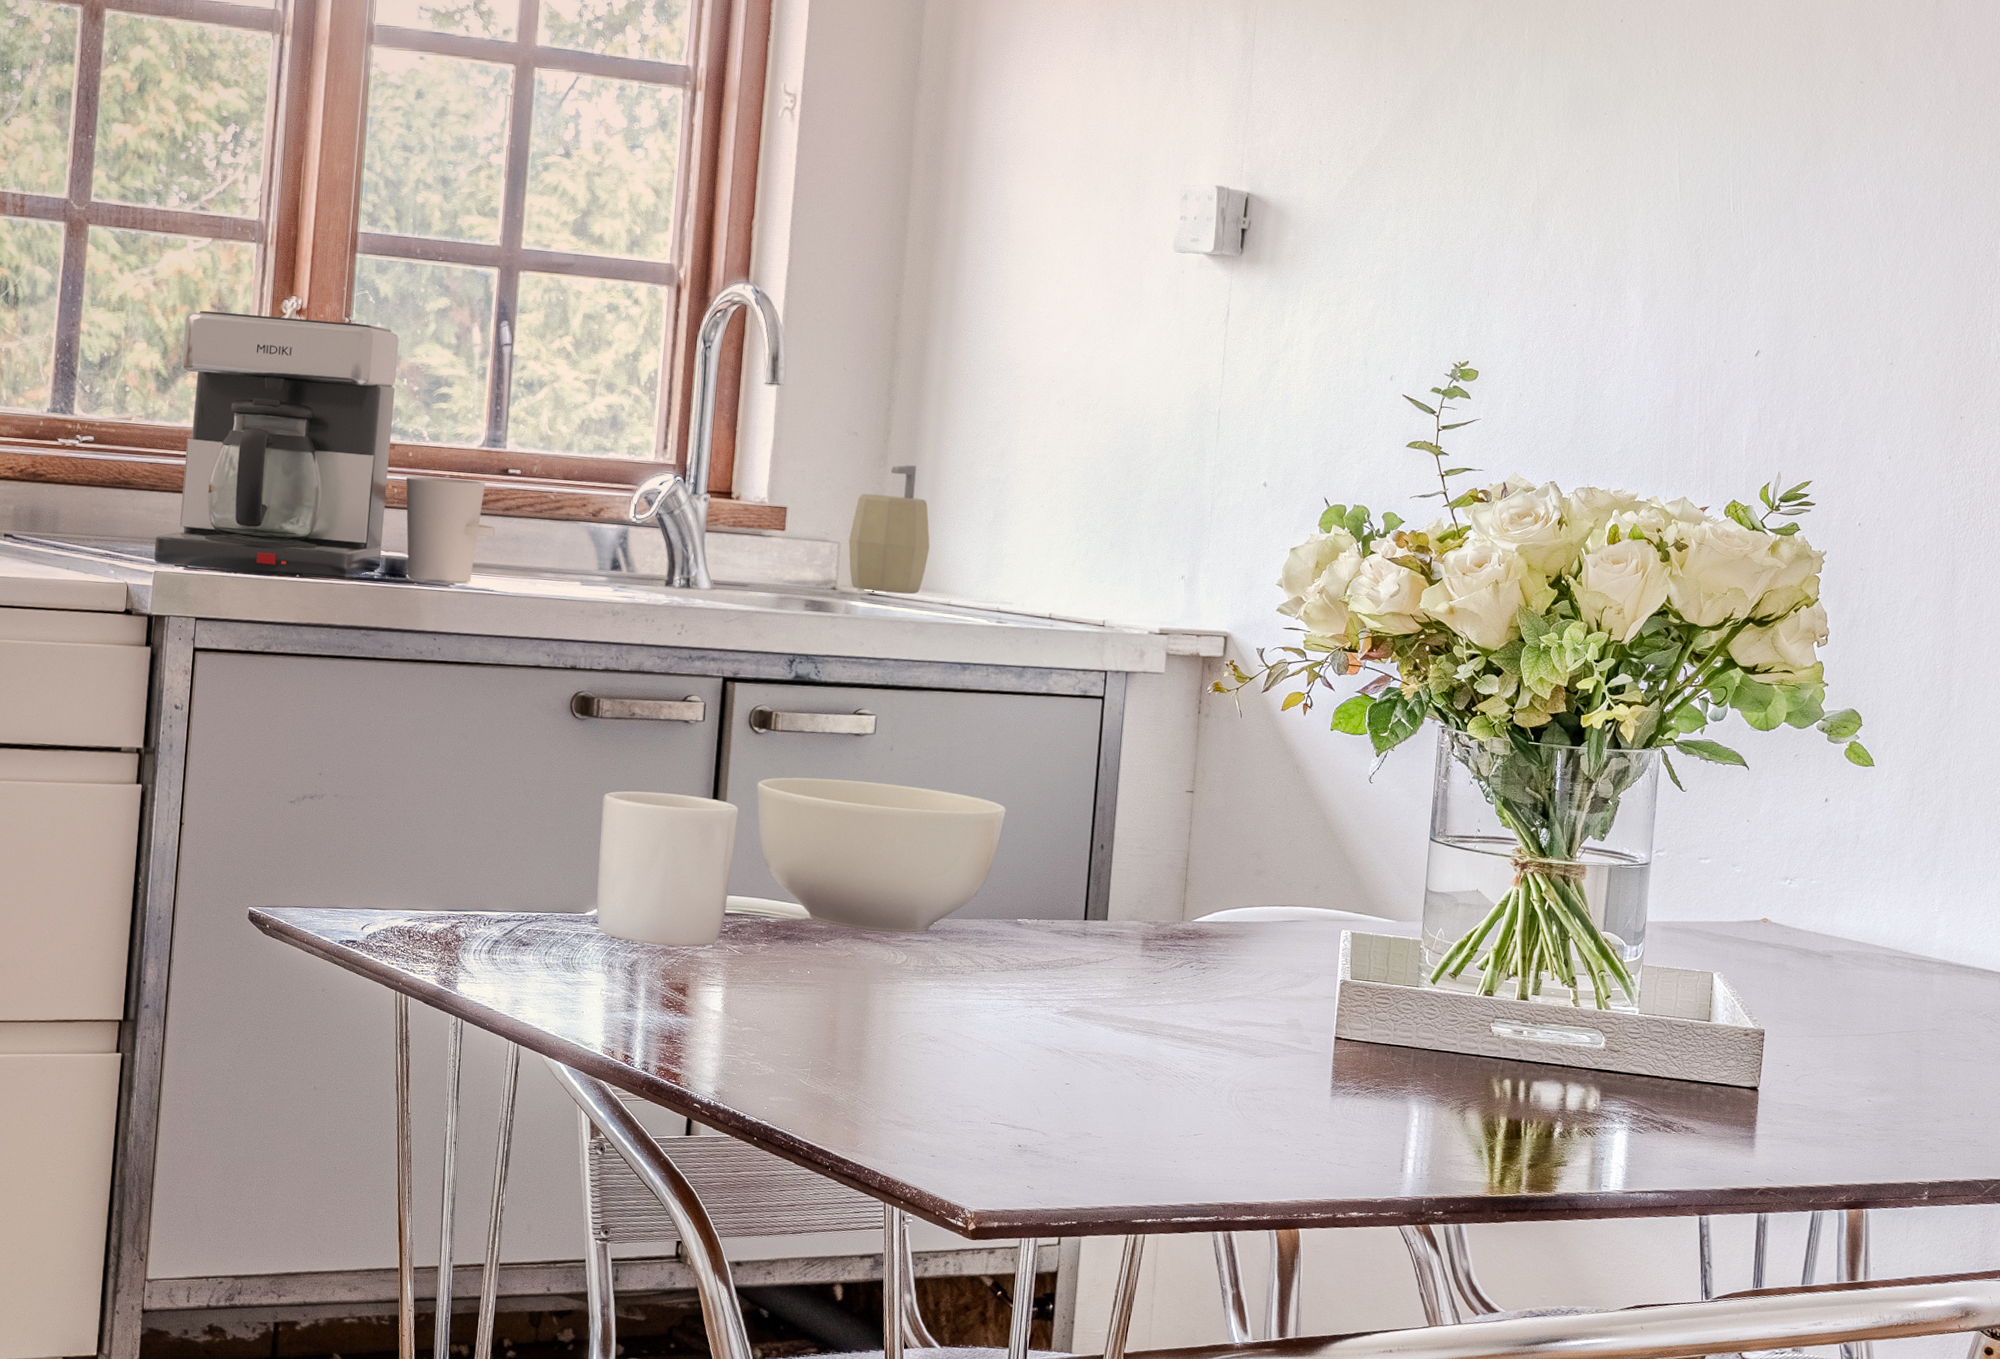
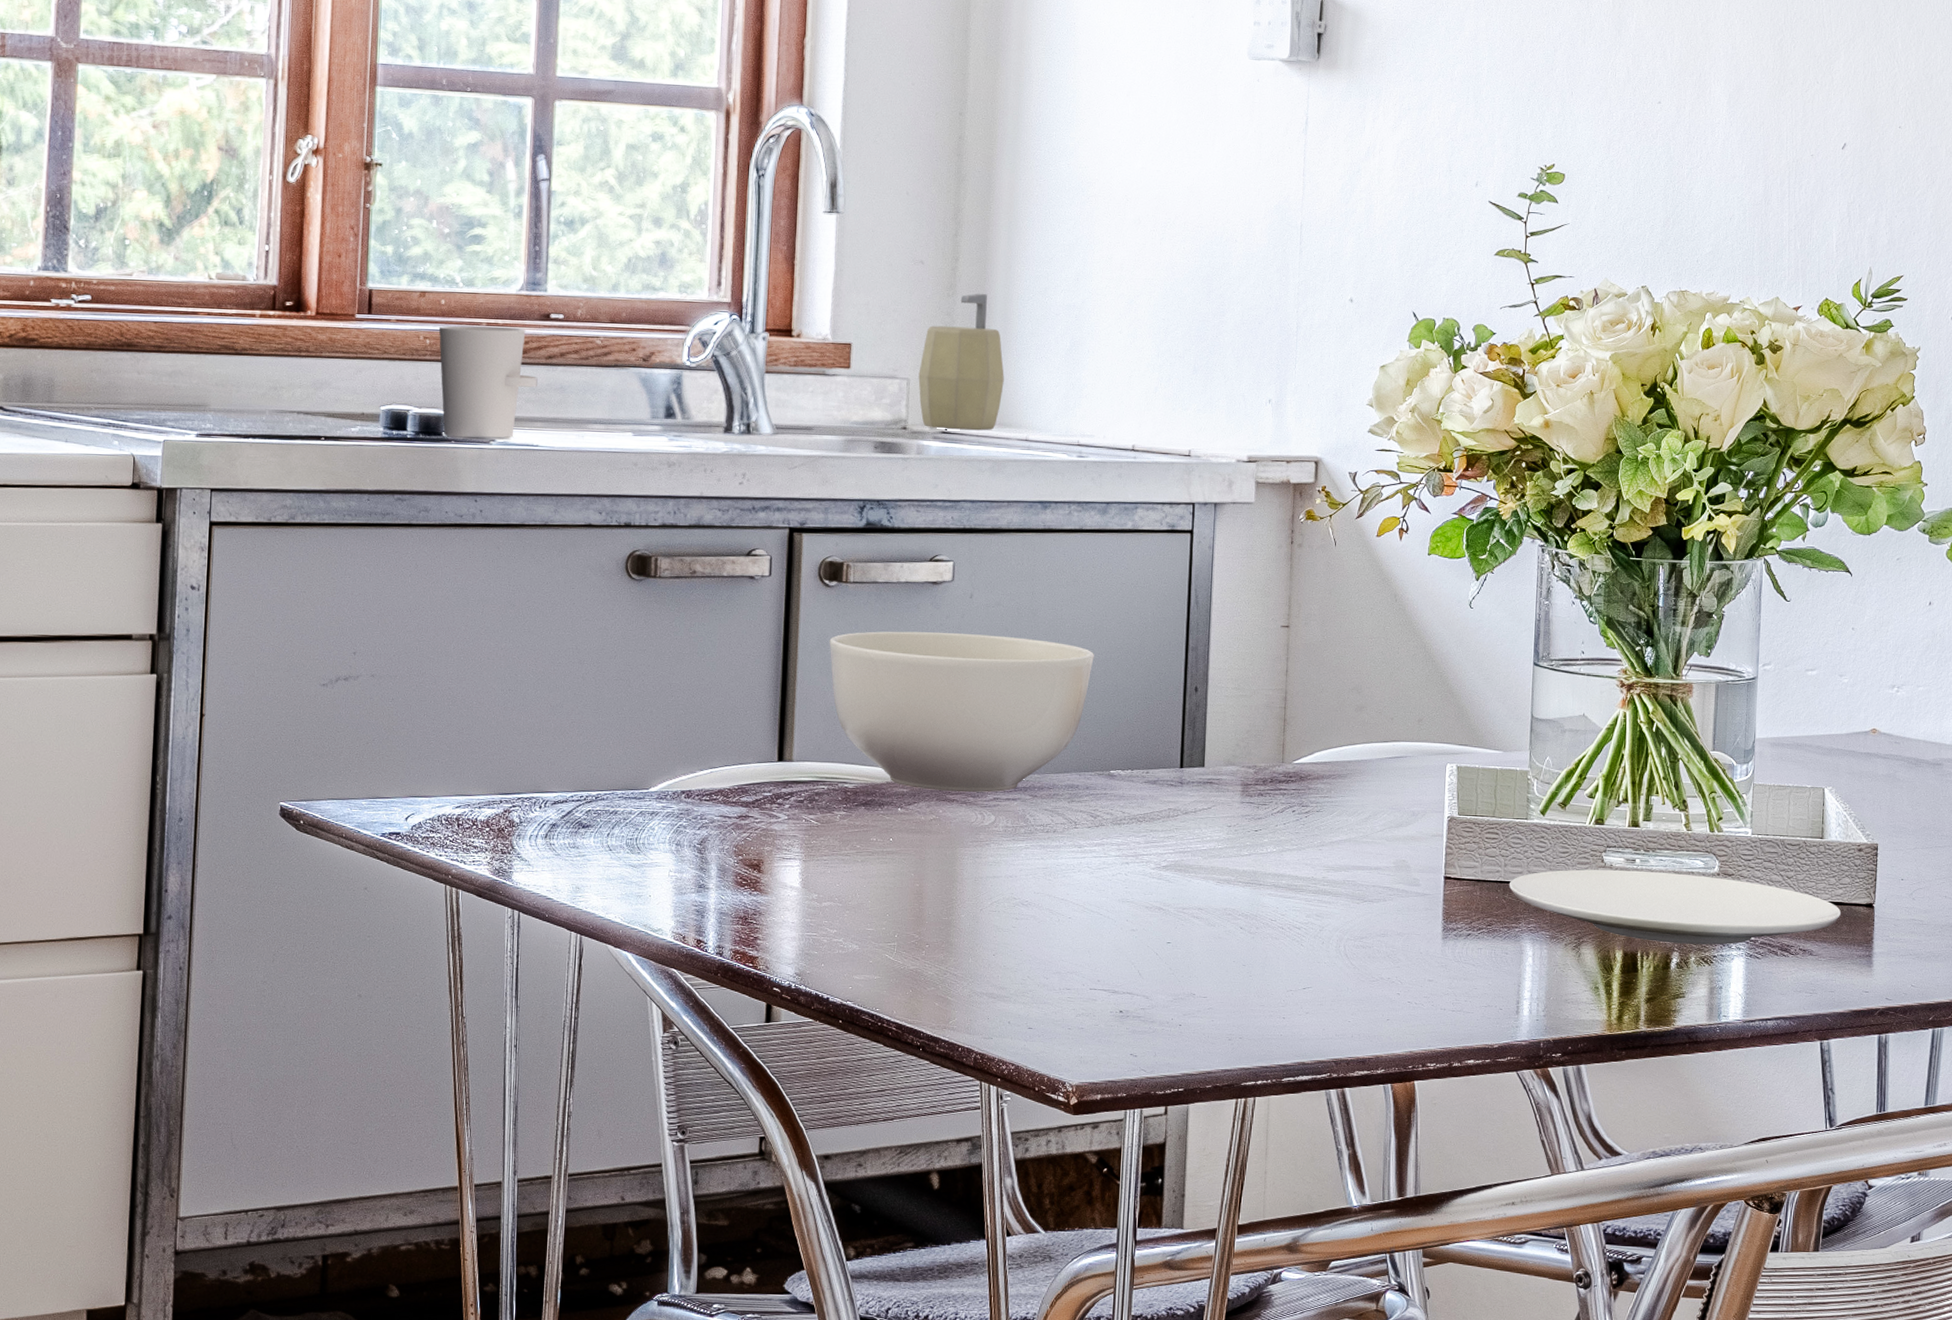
coffee maker: present [153,310,399,580] -> none [162,153,427,441]
mug: present [596,790,739,947] -> none [660,654,811,820]
plate: none [1397,1037,1726,1118] -> present [1508,869,1842,945]

